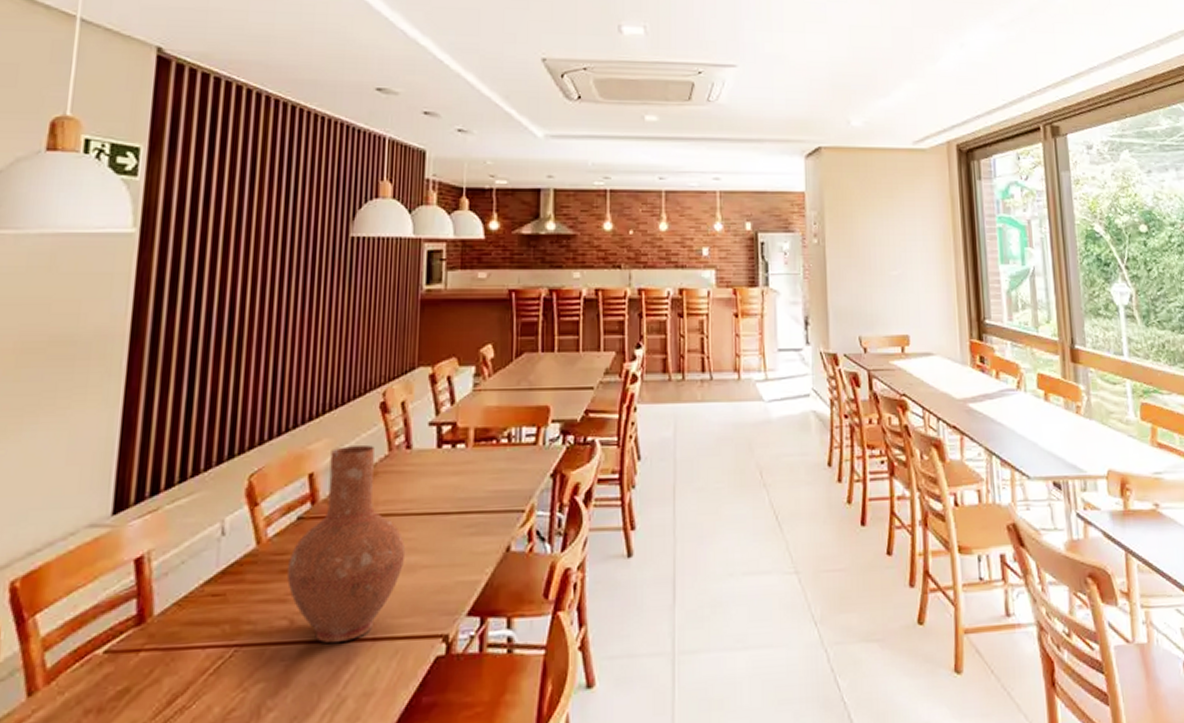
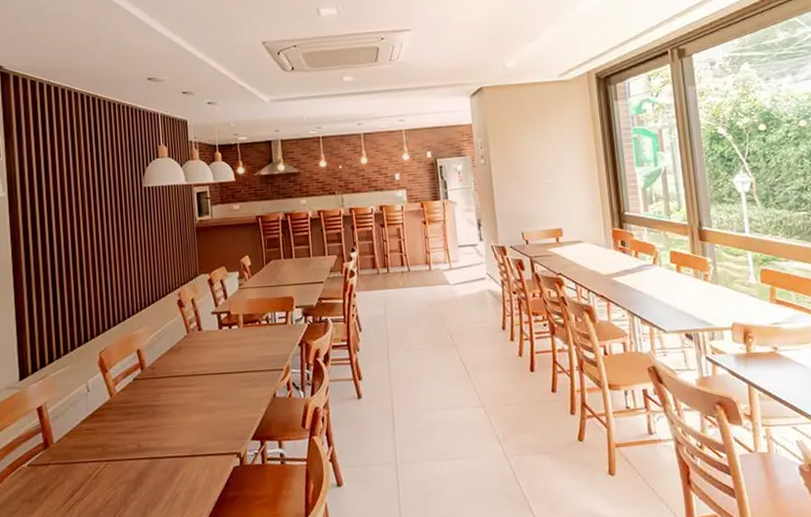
vase: present [286,446,406,643] -> none [131,330,206,458]

